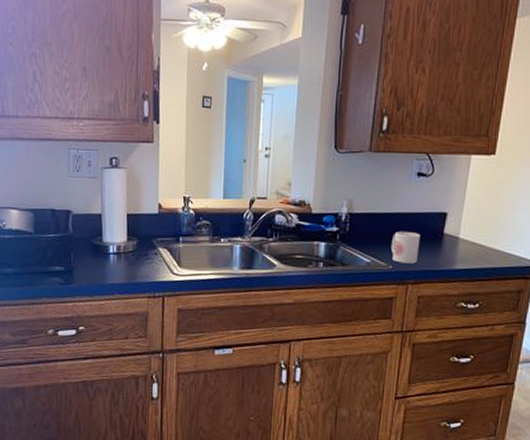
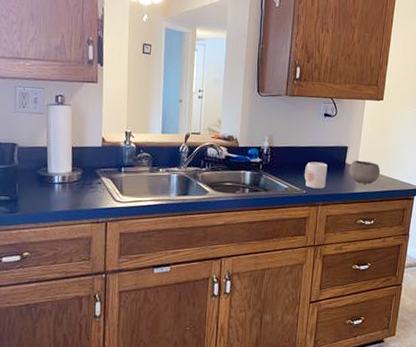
bowl: none [448,229,490,259] -> present [349,160,381,184]

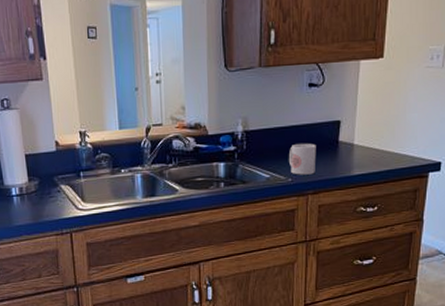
bowl: present [349,160,381,184] -> none [344,135,384,164]

